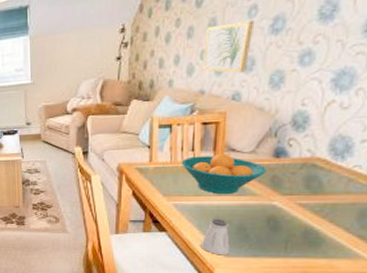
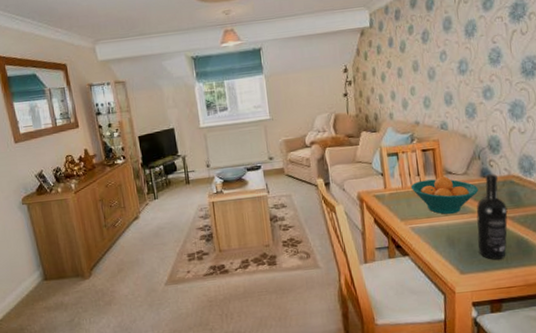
saltshaker: present [200,218,230,254] -> none [439,237,464,273]
wall art: present [201,20,255,73] -> none [412,63,448,106]
wine bottle: none [251,154,301,247] -> present [476,174,508,260]

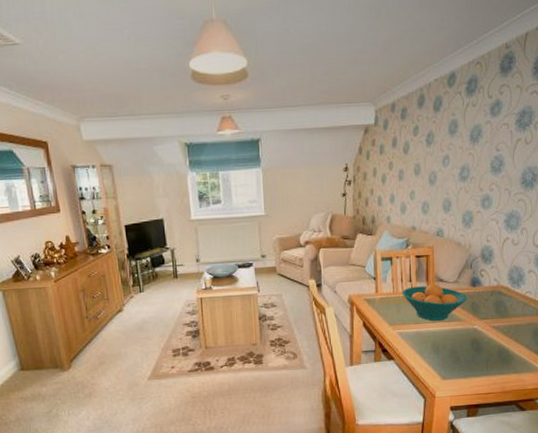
wine bottle: present [476,174,508,260] -> none [461,283,493,367]

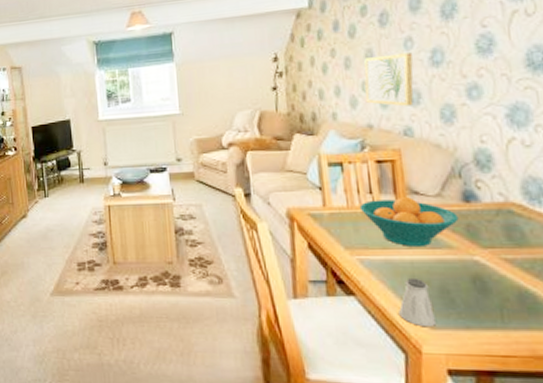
wall art: none [412,169,449,213] -> present [364,52,414,107]
saltshaker: none [423,343,446,378] -> present [399,277,436,326]

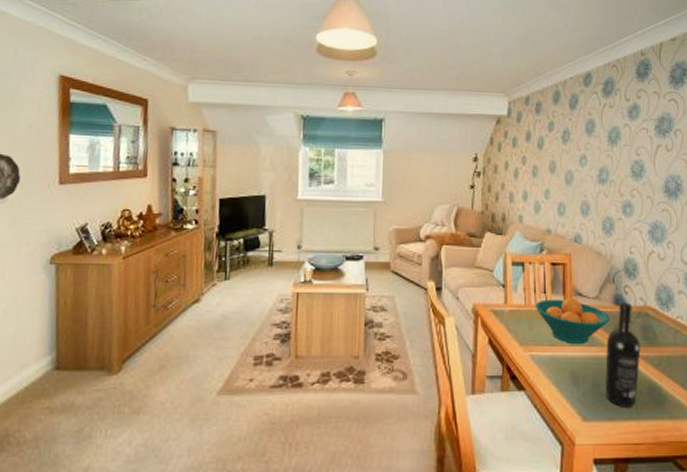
wall art: present [364,52,414,107] -> none [546,168,586,216]
saltshaker: present [399,277,436,326] -> none [559,373,587,418]
wine bottle: none [455,198,504,315] -> present [605,302,641,407]

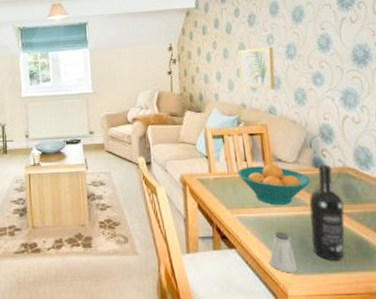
wall art: none [546,168,586,216] -> present [238,47,276,90]
saltshaker: none [559,373,587,418] -> present [269,231,297,272]

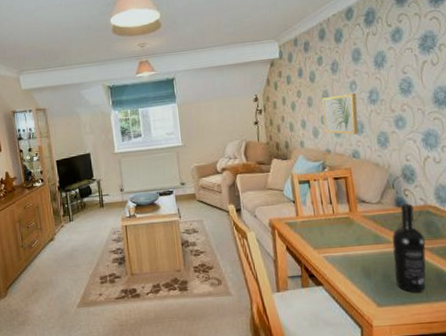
fruit bowl: present [237,163,311,205] -> none [323,204,394,244]
saltshaker: present [269,231,297,272] -> none [355,268,381,305]

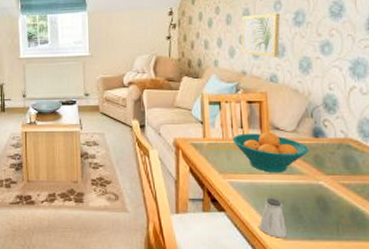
fruit bowl: none [323,204,394,244] -> present [232,131,309,172]
saltshaker: none [355,268,381,305] -> present [259,197,287,237]
wine bottle: present [392,203,426,293] -> none [304,135,342,229]

